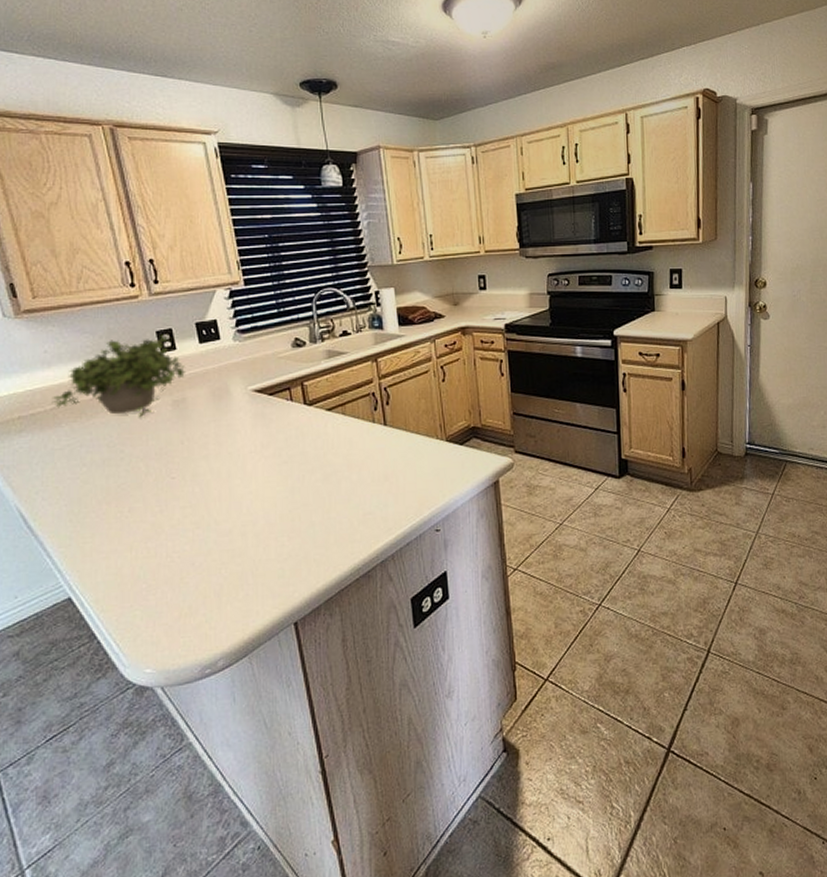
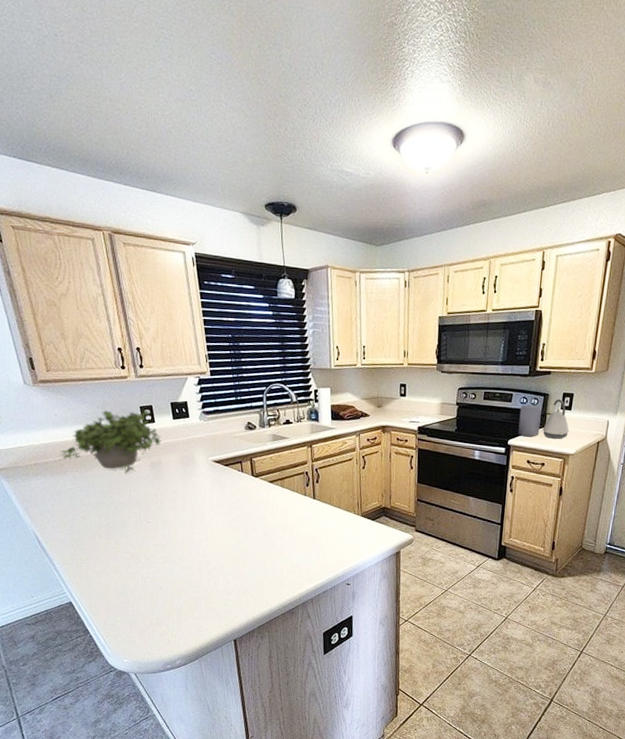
canister: none [623,286,649,325] -> present [518,405,543,437]
kettle: none [652,277,684,324] -> present [543,399,570,439]

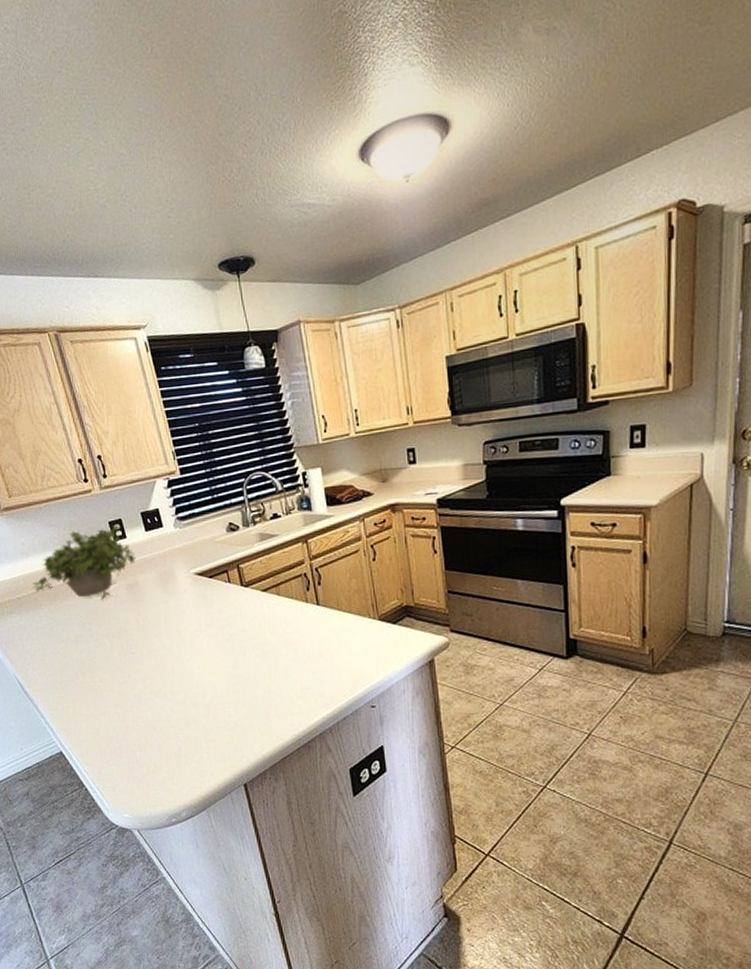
canister: present [518,405,543,437] -> none [571,448,604,492]
kettle: present [543,399,570,439] -> none [608,435,647,489]

